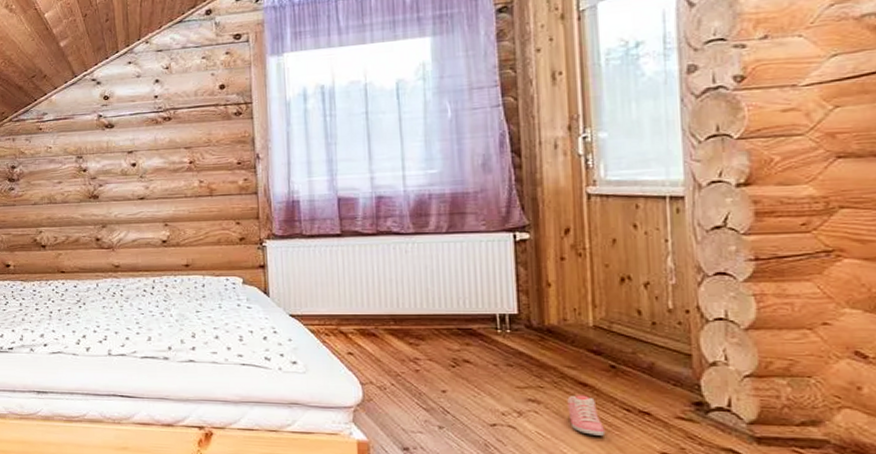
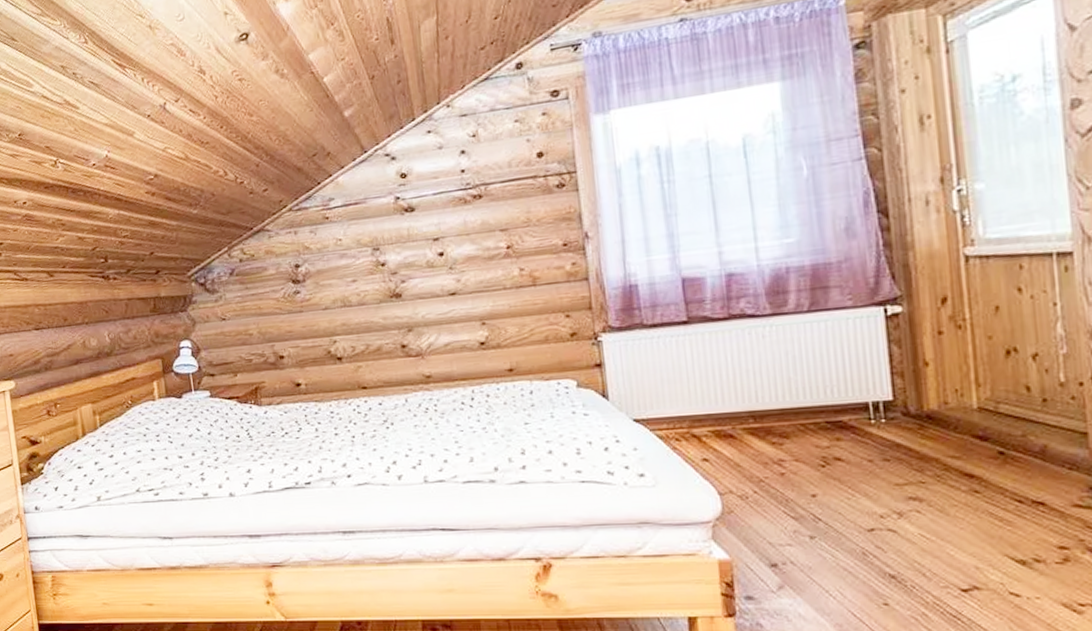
sneaker: present [567,395,606,436] -> none [952,488,996,533]

